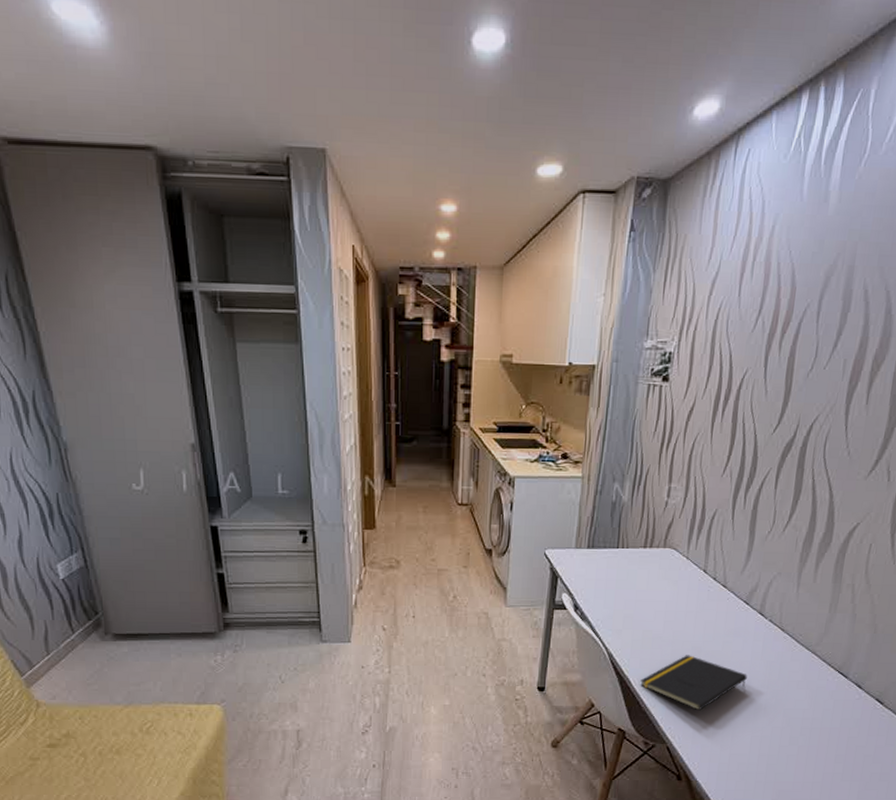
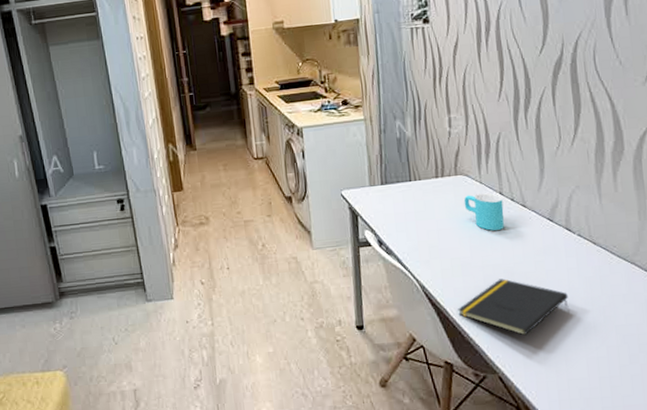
cup: none [666,569,706,607] -> present [464,193,504,231]

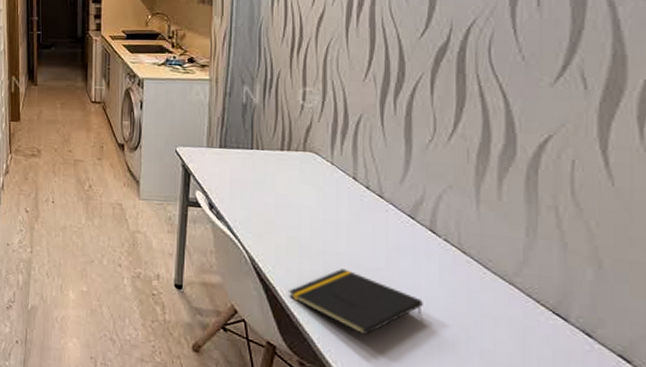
cup: present [464,193,504,231] -> none [310,174,356,217]

